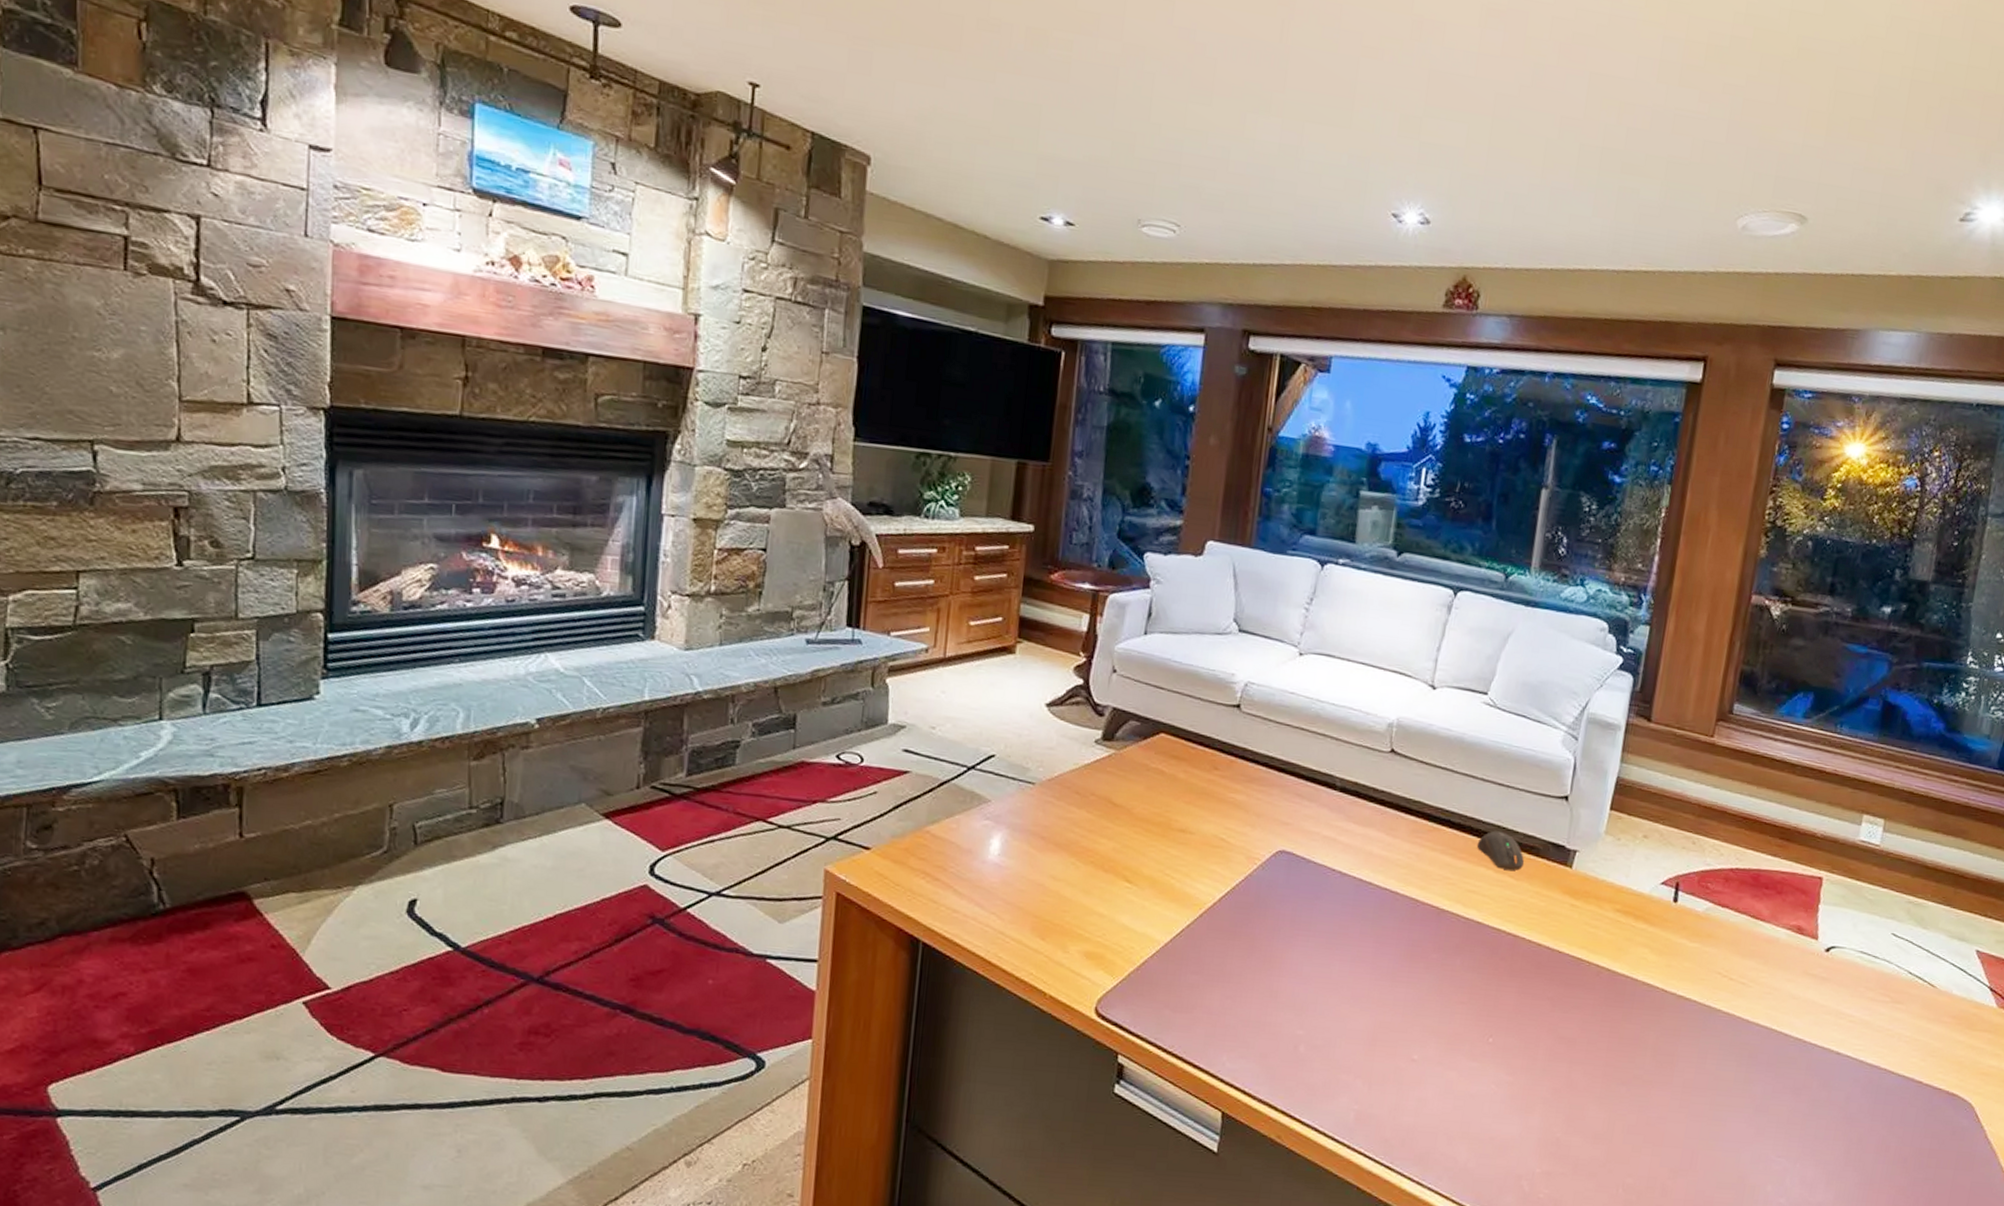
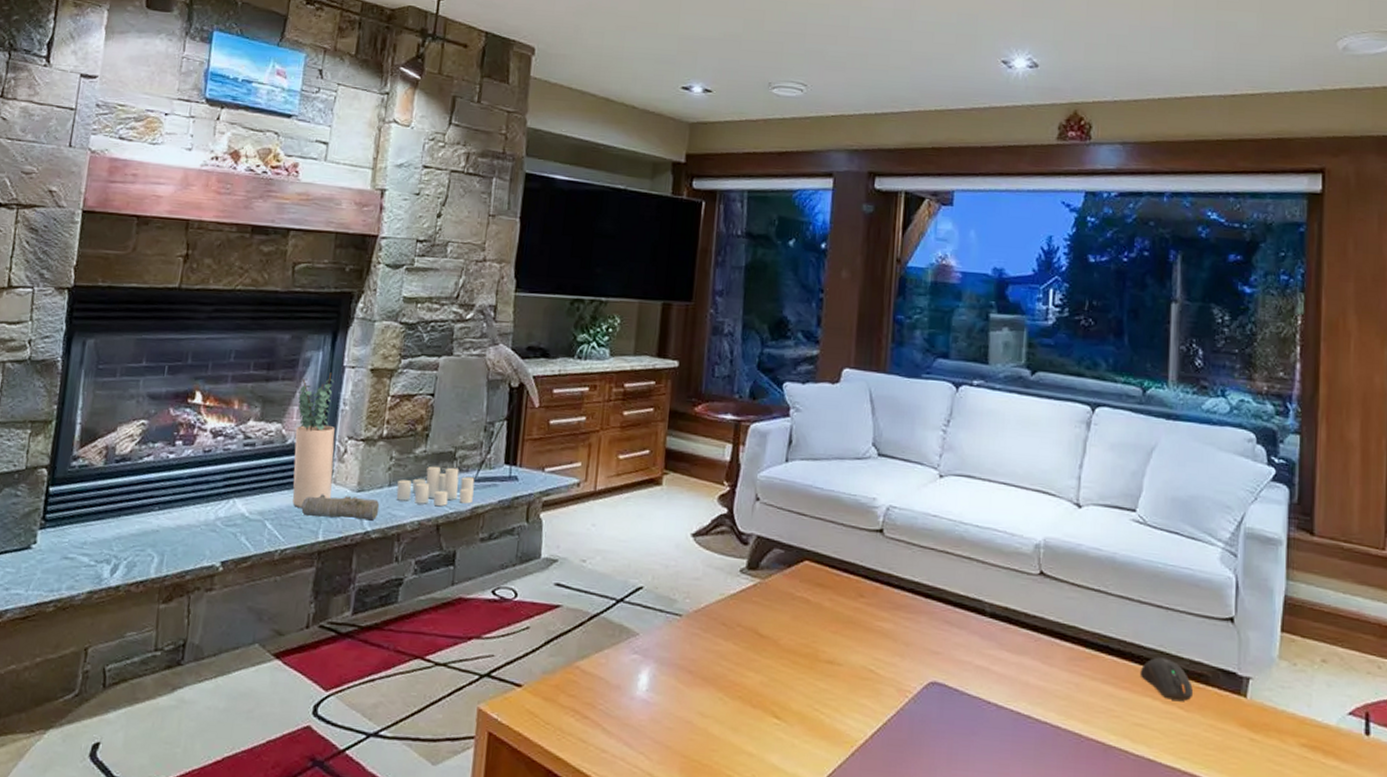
vase: none [610,520,657,665] -> present [292,372,335,508]
decorative log: none [623,651,711,681] -> present [301,494,380,521]
candle: none [728,625,815,669] -> present [396,466,475,507]

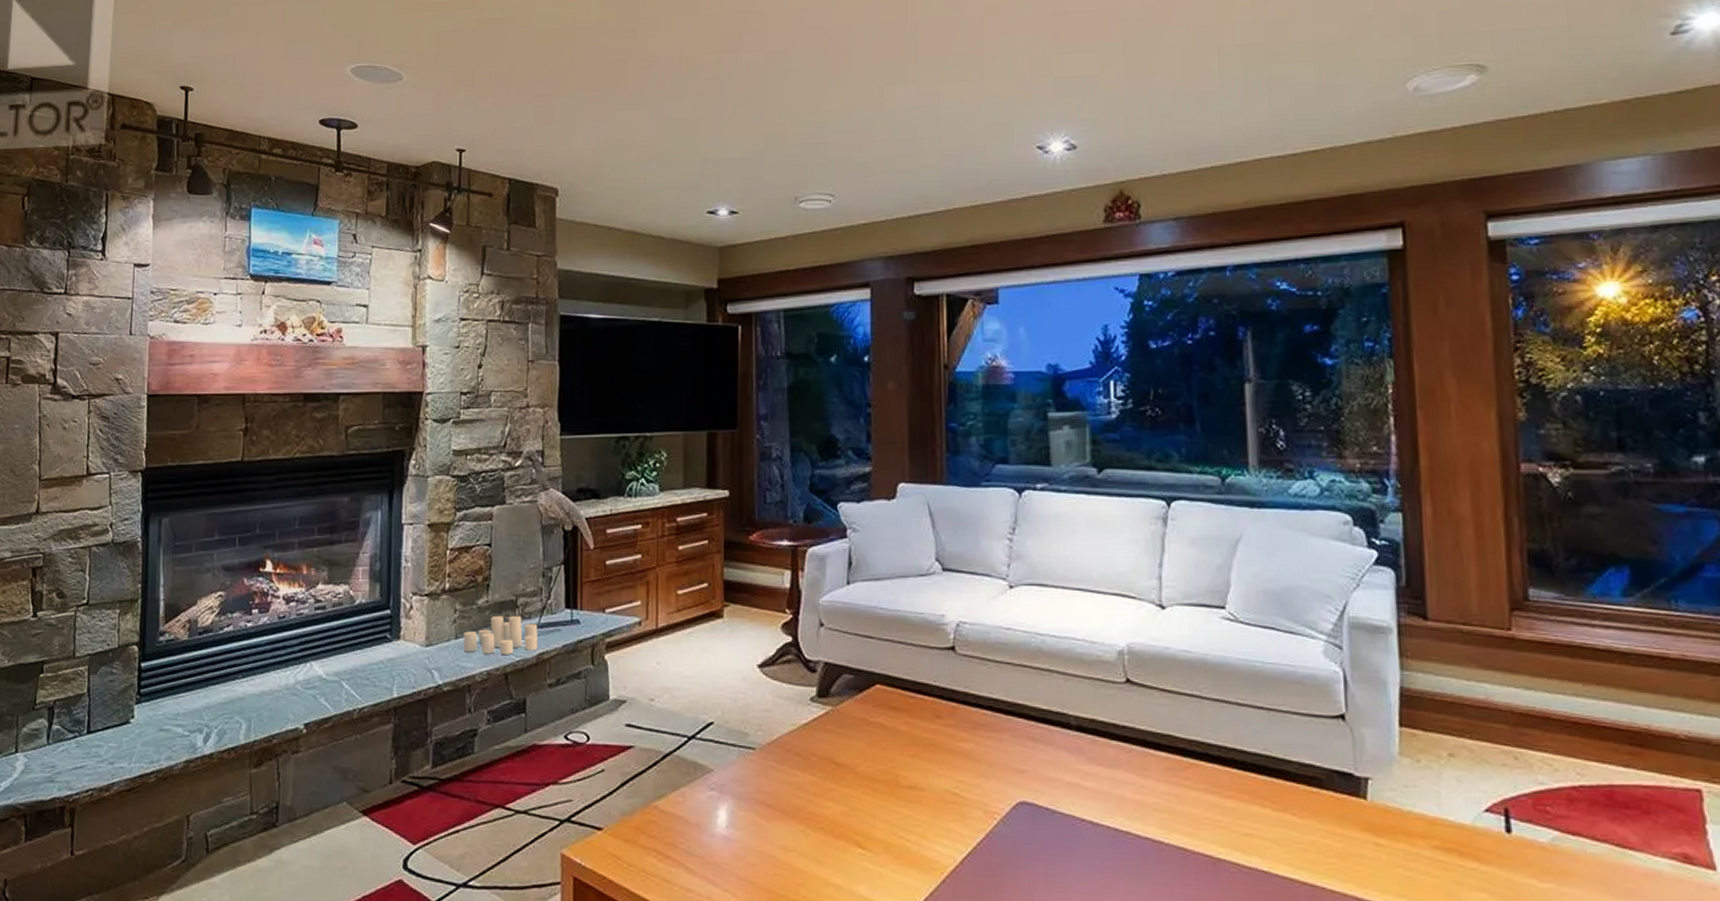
vase: present [292,372,335,508] -> none [362,531,402,666]
decorative log: present [301,494,380,521] -> none [374,651,449,675]
computer mouse: present [1141,657,1194,701] -> none [1246,761,1307,807]

